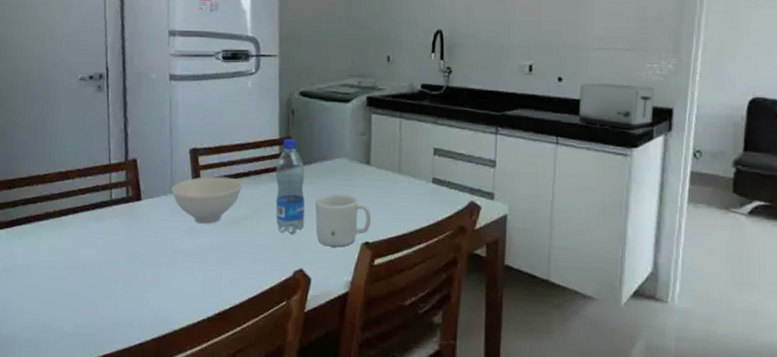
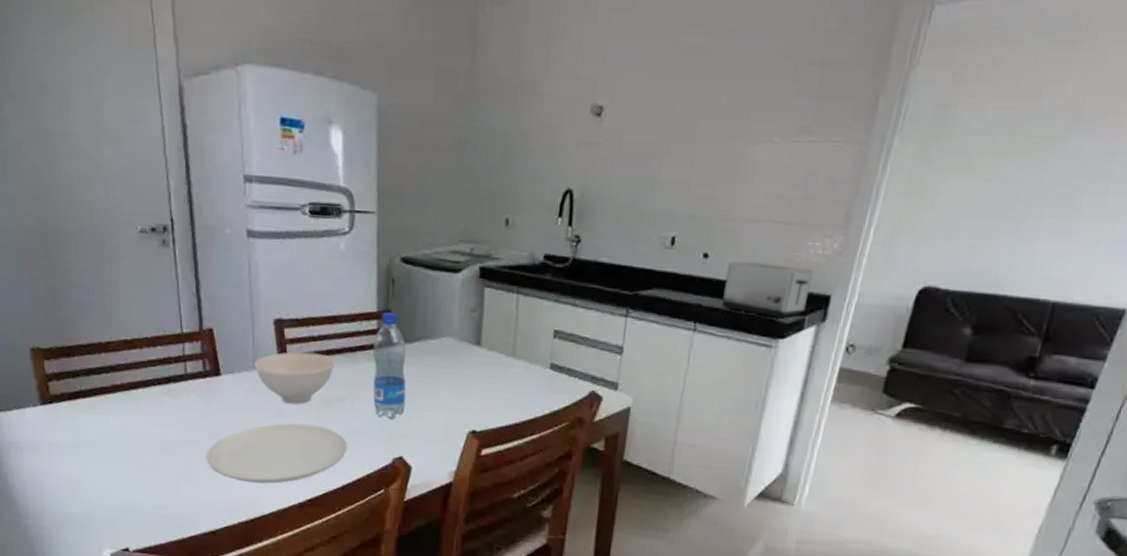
plate: none [124,241,253,300] -> present [206,423,348,484]
mug: present [315,193,372,247] -> none [417,376,481,435]

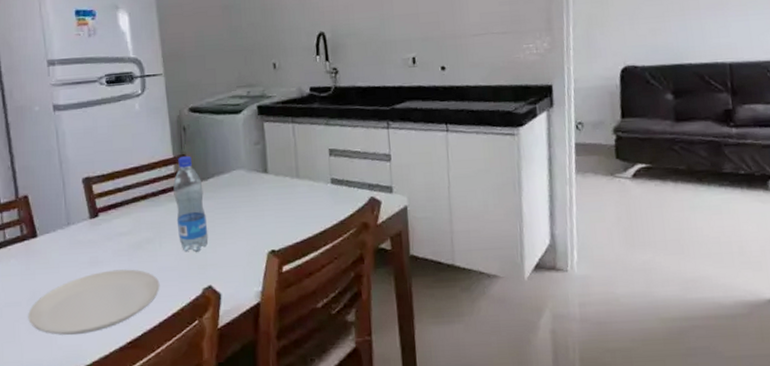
bowl: present [254,351,336,404] -> none [67,202,141,253]
toaster: present [721,261,814,319] -> none [463,66,534,110]

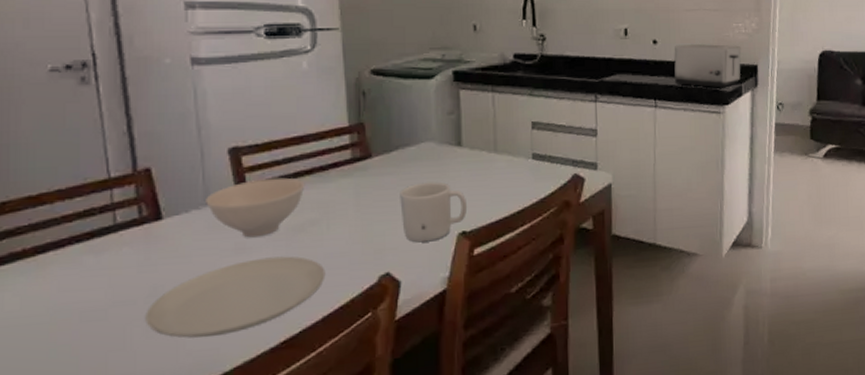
bowl: none [67,202,141,253] -> present [206,177,305,238]
bottle: present [173,155,209,253] -> none [347,124,388,236]
mug: none [217,205,275,260] -> present [400,181,468,243]
toaster: none [463,66,534,110] -> present [673,44,742,88]

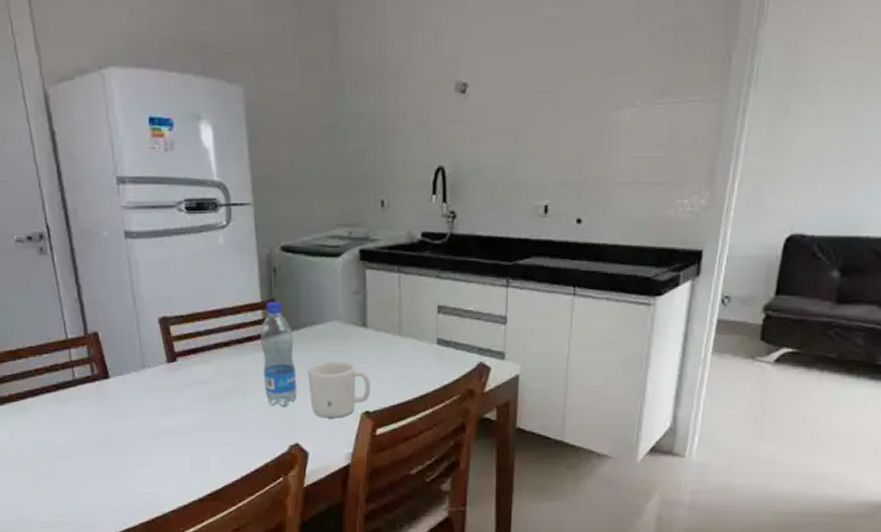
plate: present [145,256,326,338] -> none [101,419,243,482]
bowl: present [206,177,305,238] -> none [142,348,224,400]
bottle: none [347,124,388,236] -> present [260,301,297,407]
toaster: present [673,44,742,88] -> none [598,224,684,276]

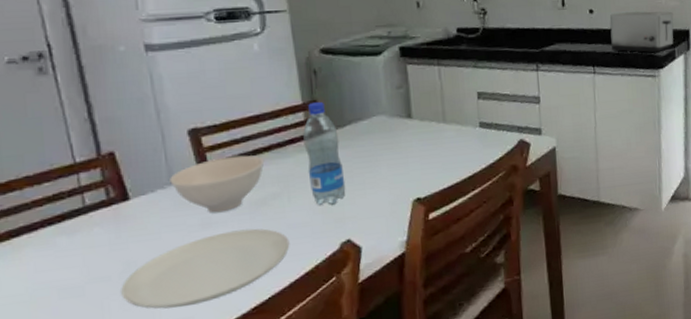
plate: none [101,419,243,482] -> present [121,228,290,309]
bowl: none [142,348,224,400] -> present [170,155,265,213]
mug: present [308,361,371,418] -> none [355,152,421,211]
toaster: none [598,224,684,276] -> present [610,11,674,53]

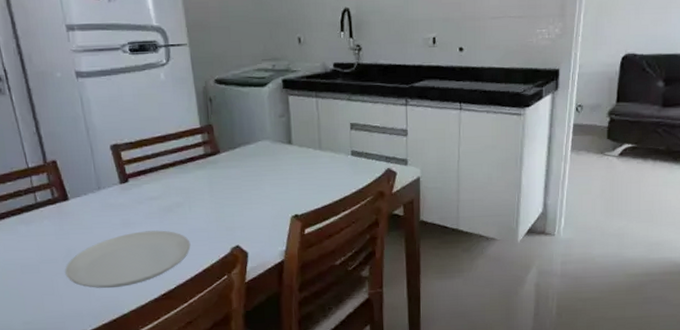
bowl: present [170,155,265,213] -> none [98,169,170,216]
bottle: present [303,101,346,206] -> none [201,126,236,216]
toaster: present [610,11,674,53] -> none [478,50,544,92]

